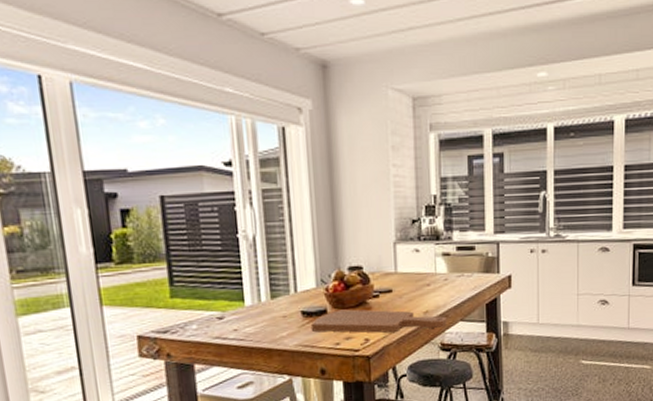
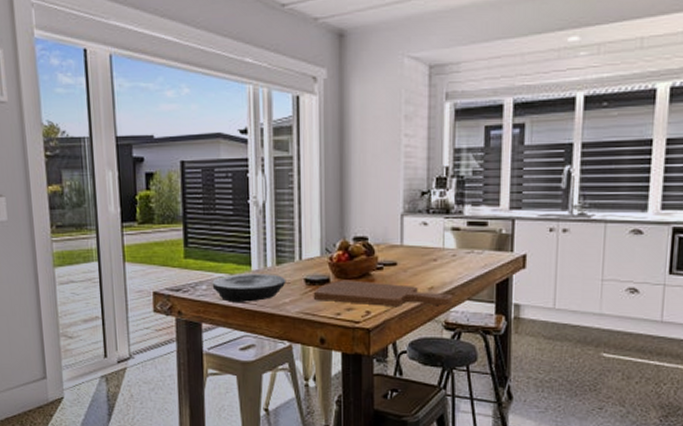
plate: none [203,308,283,340] -> present [212,274,286,302]

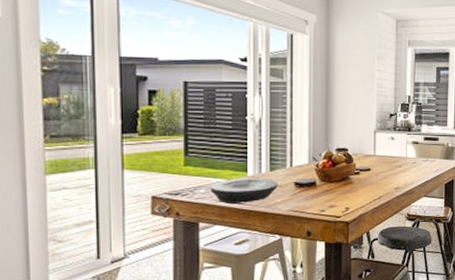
cutting board: present [313,280,453,306] -> none [301,183,413,203]

